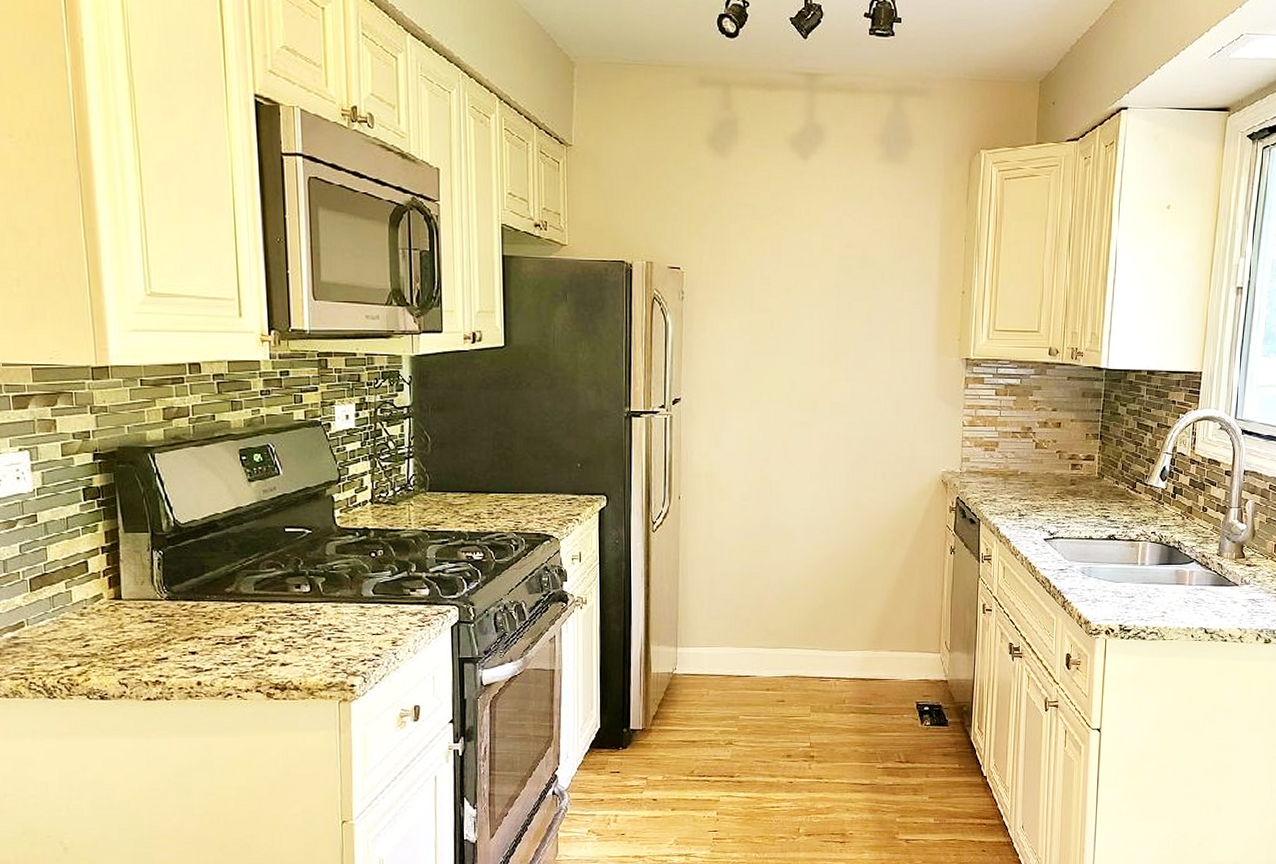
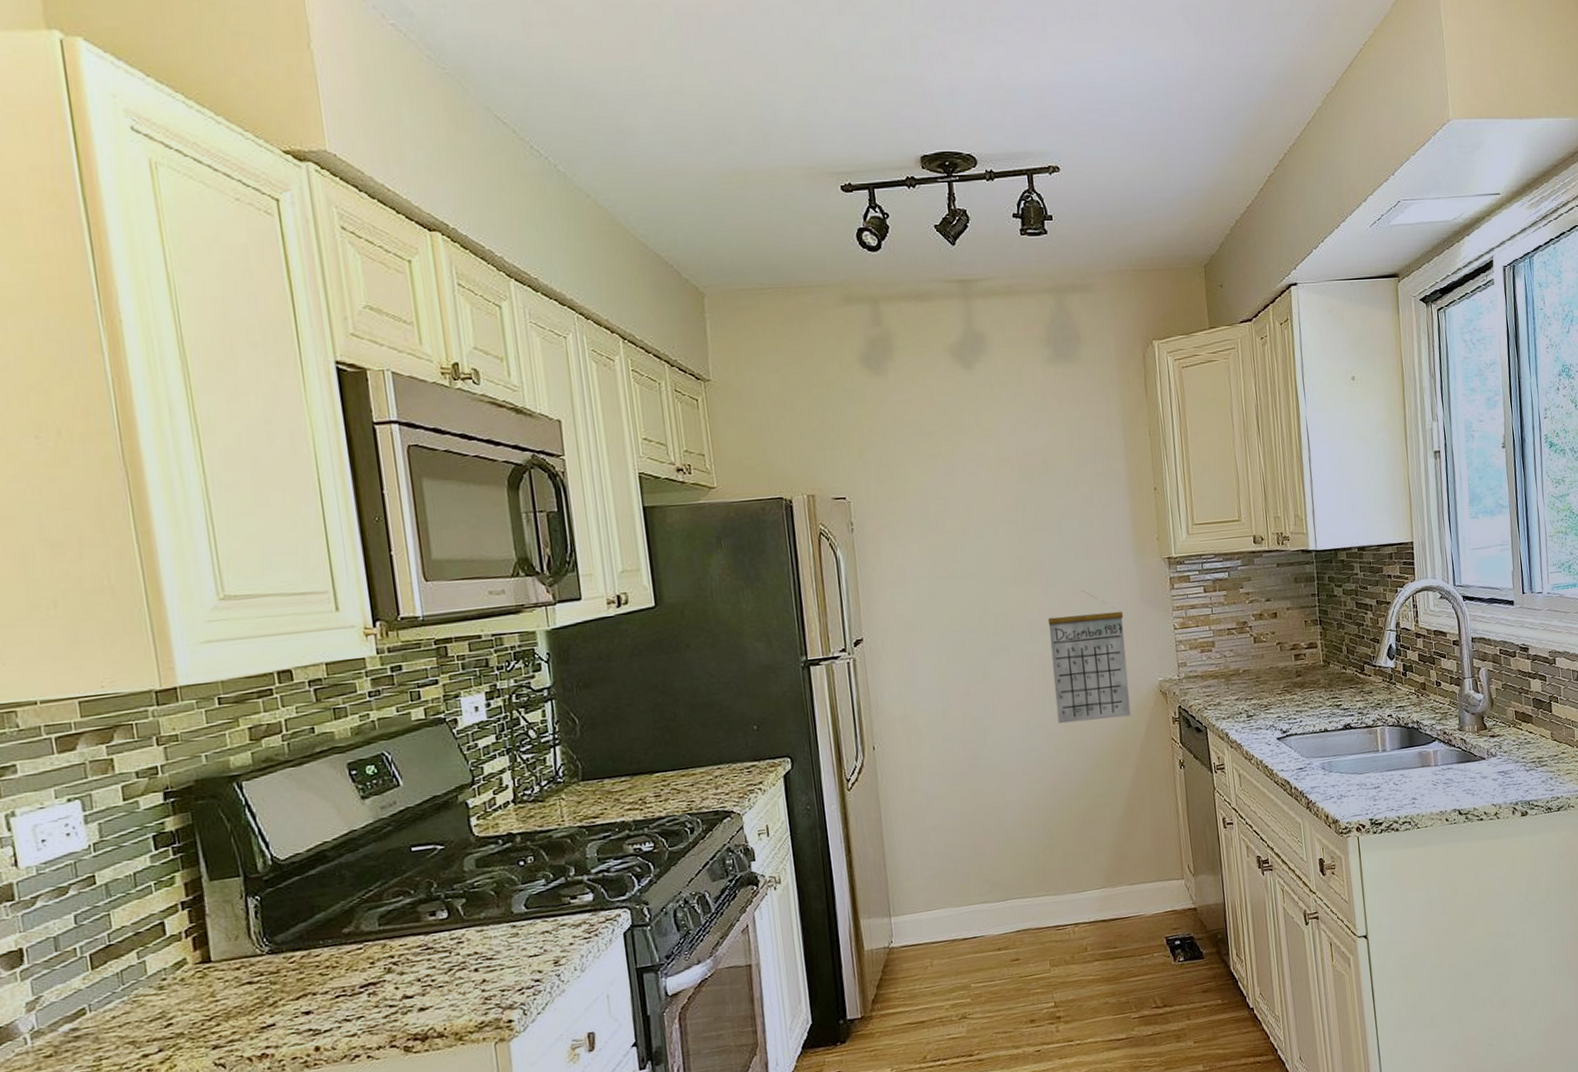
calendar: none [845,380,918,500] -> present [1047,590,1131,724]

